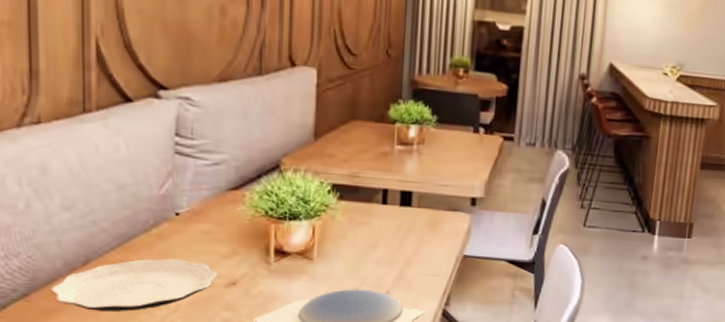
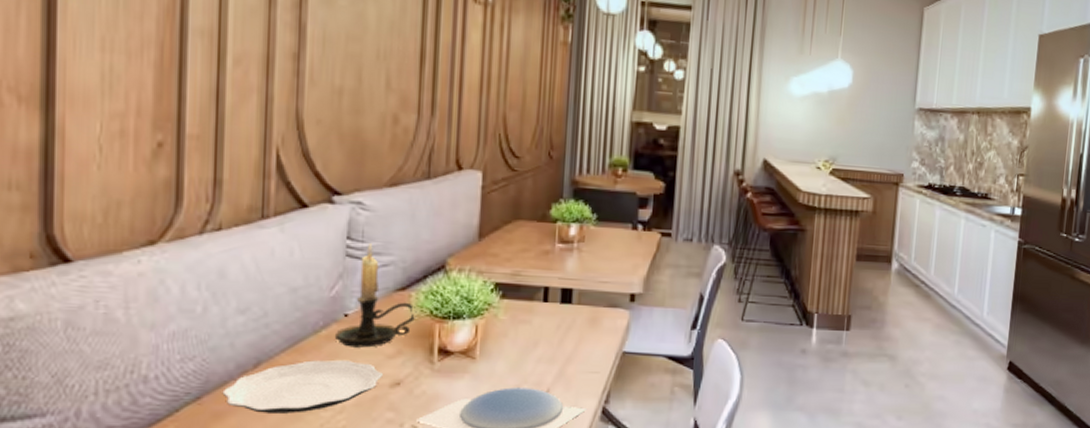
candle holder: none [165,141,251,247] -> present [334,244,417,348]

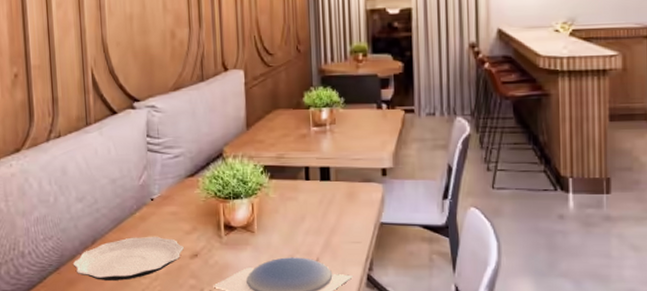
candle holder: present [334,244,417,348] -> none [145,139,205,226]

